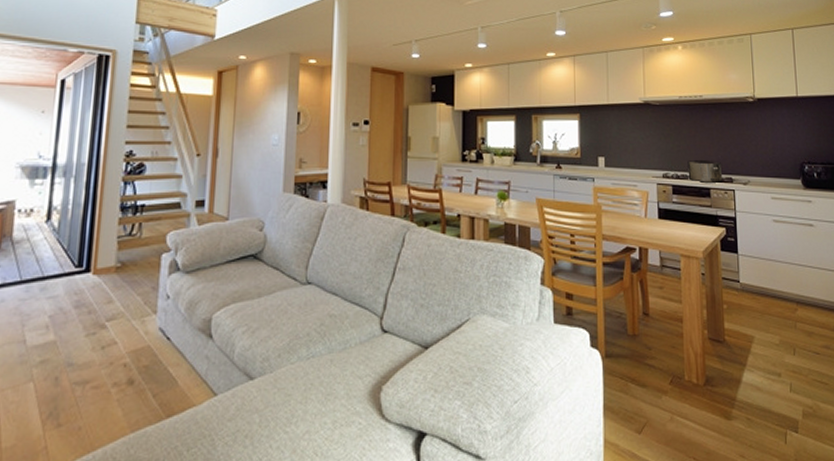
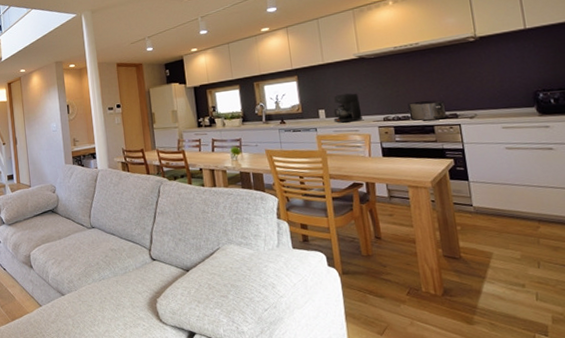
coffee maker: none [612,142,642,175] -> present [333,93,363,123]

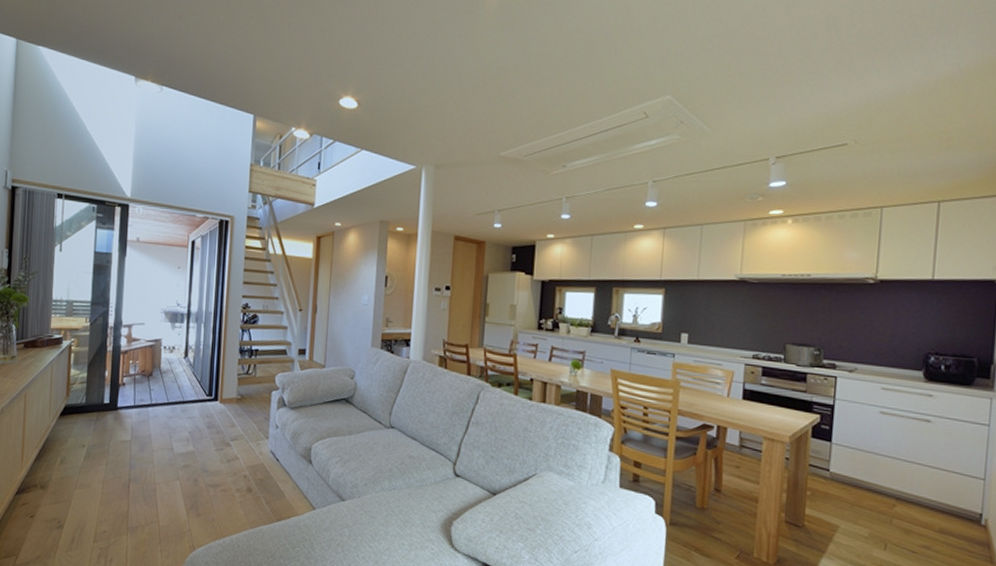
coffee maker: present [333,93,363,123] -> none [696,319,730,354]

